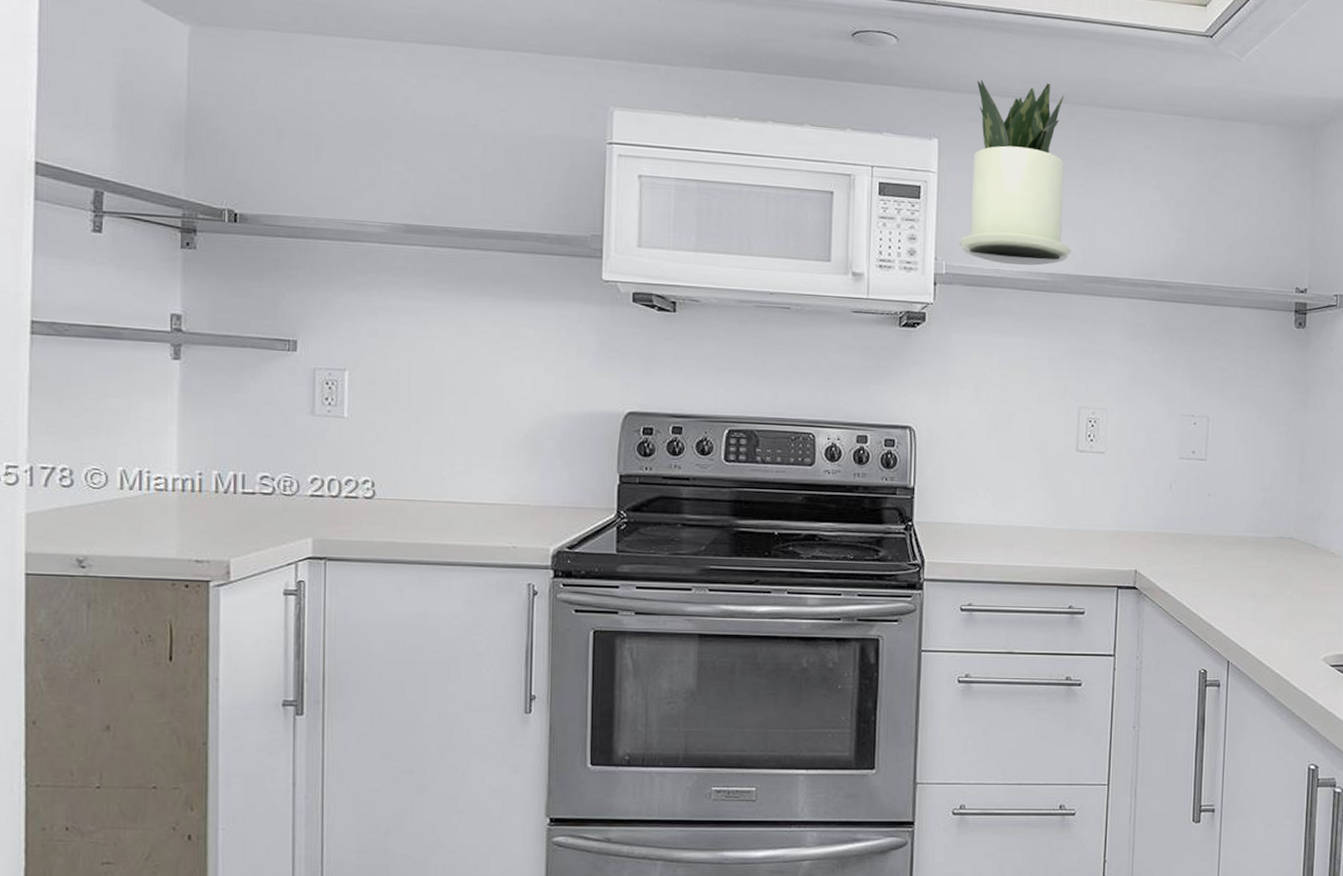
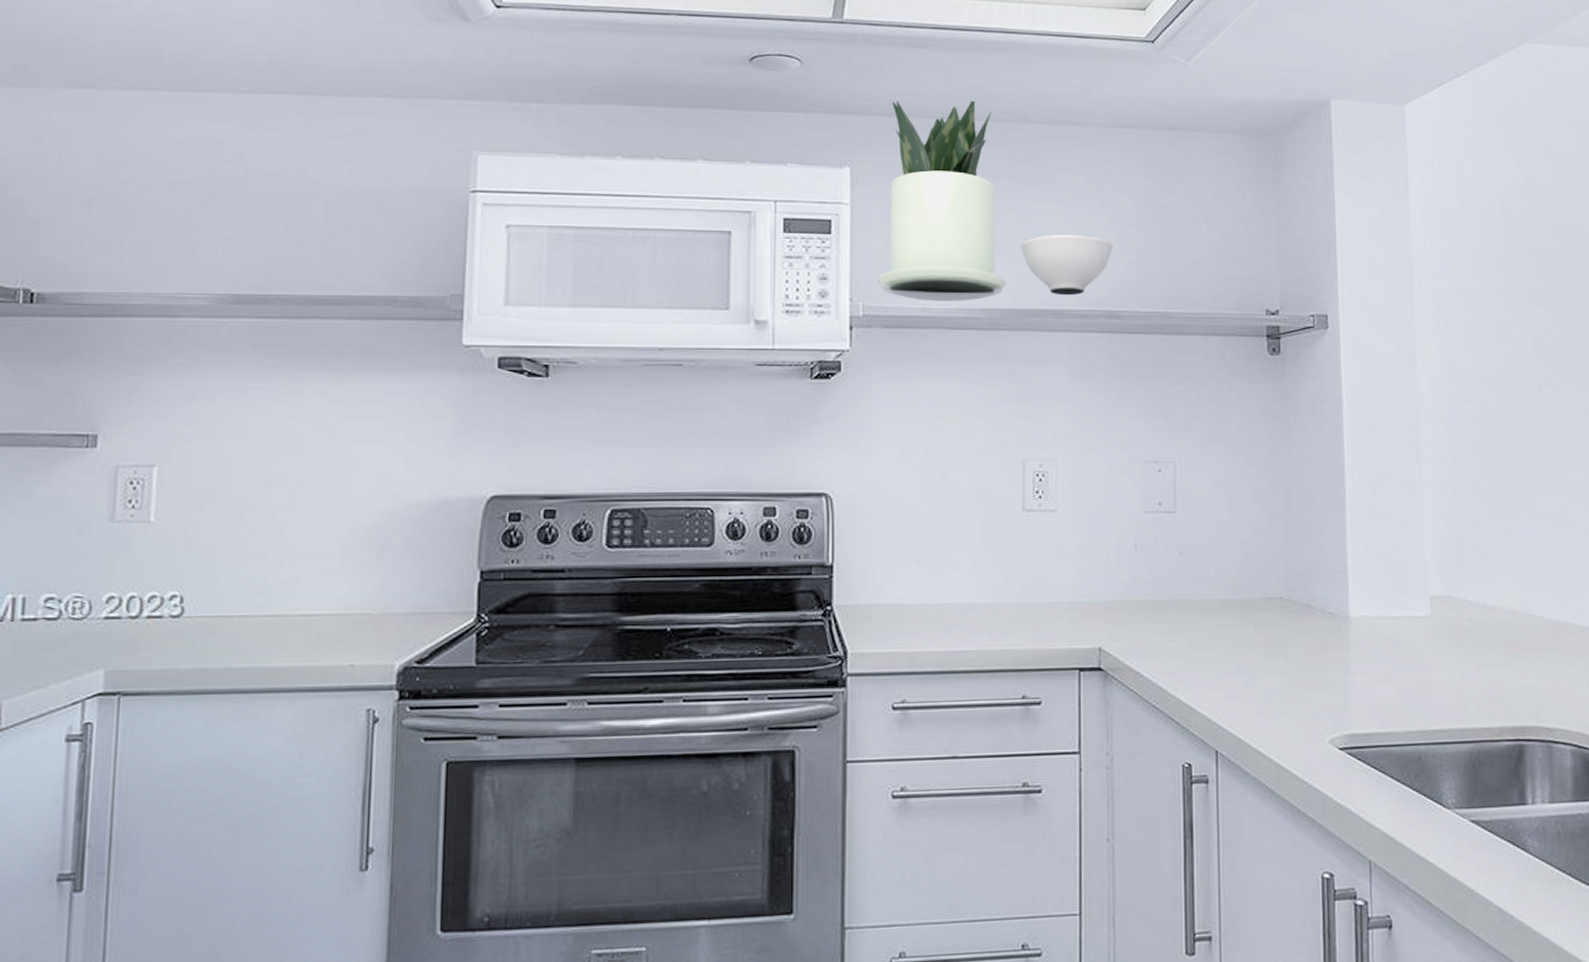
bowl: none [1084,210,1166,266] -> present [1020,234,1114,296]

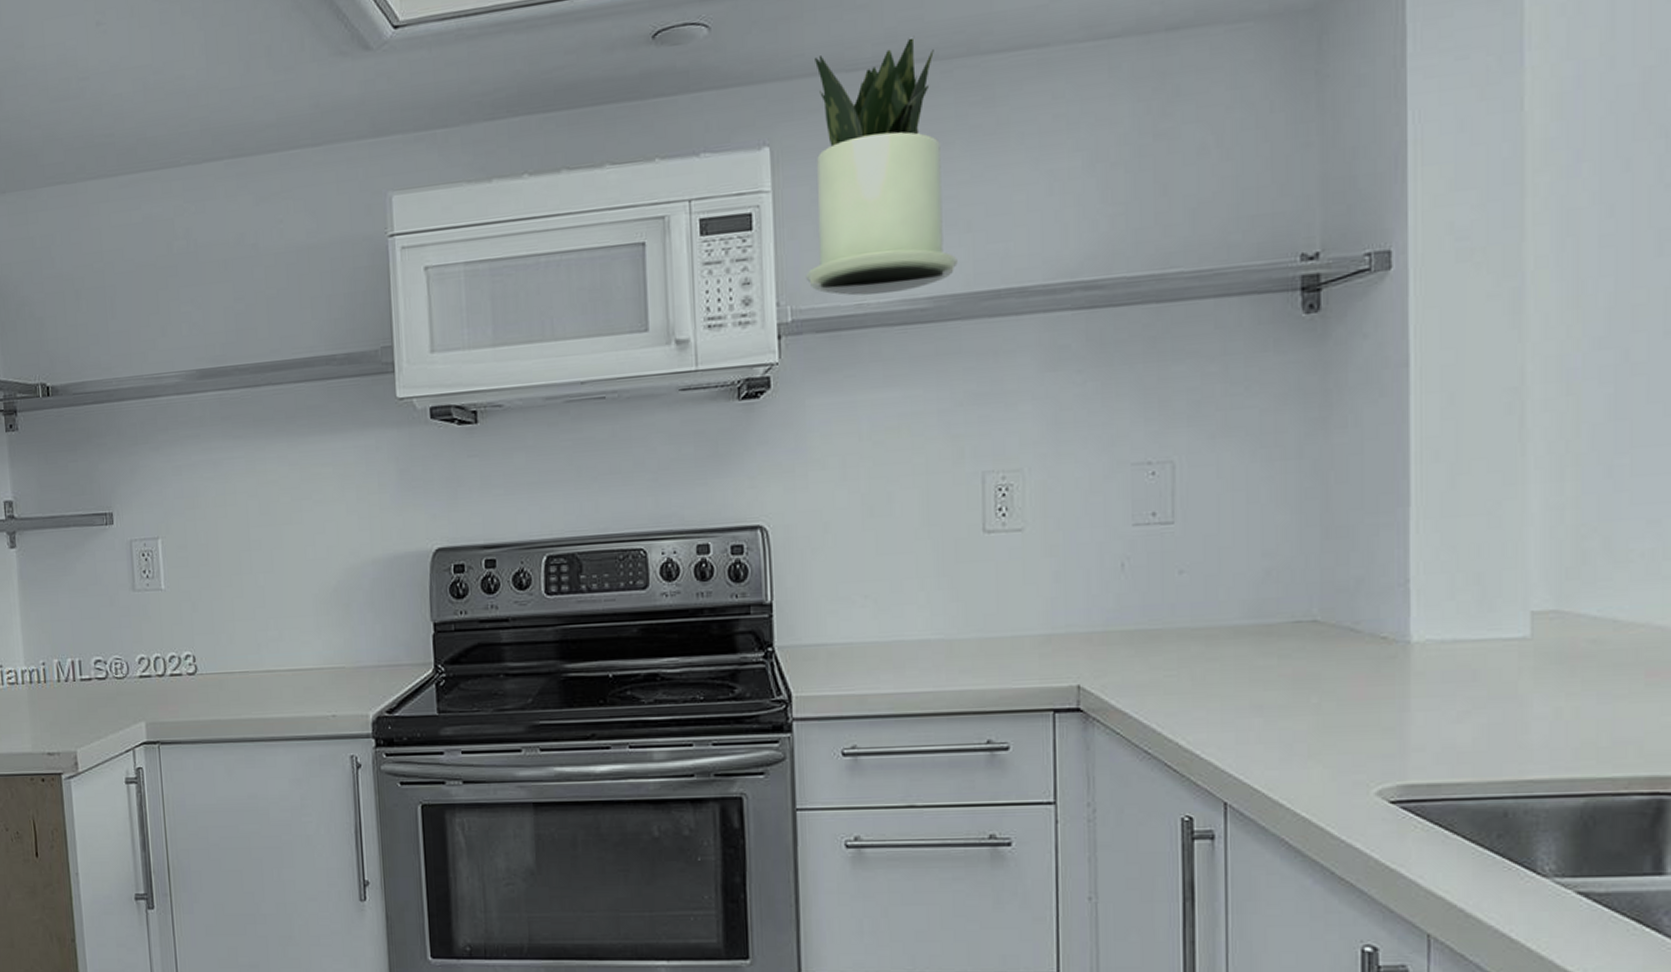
bowl: present [1020,234,1114,296] -> none [973,188,1093,270]

